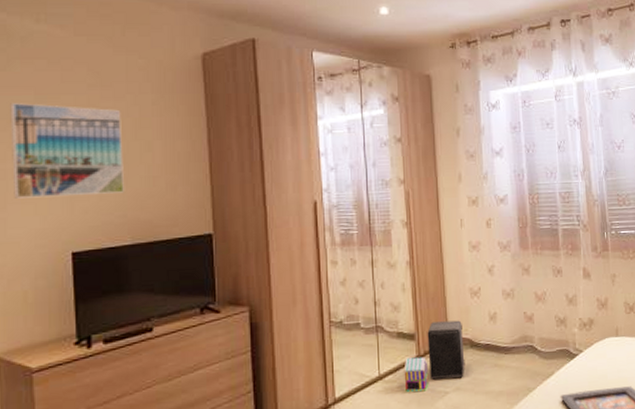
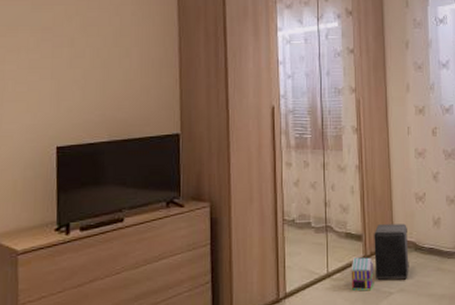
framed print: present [10,103,124,199] -> none [10,12,105,97]

